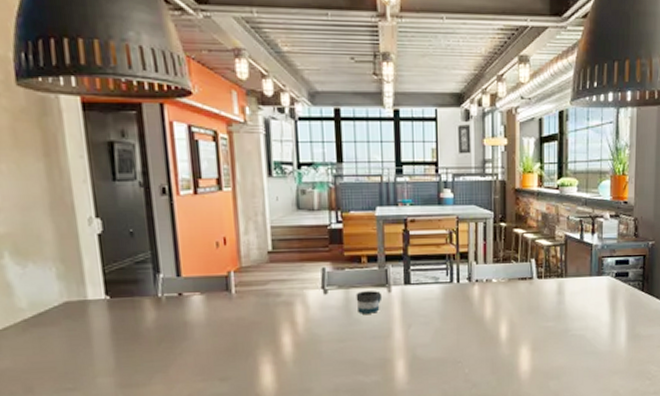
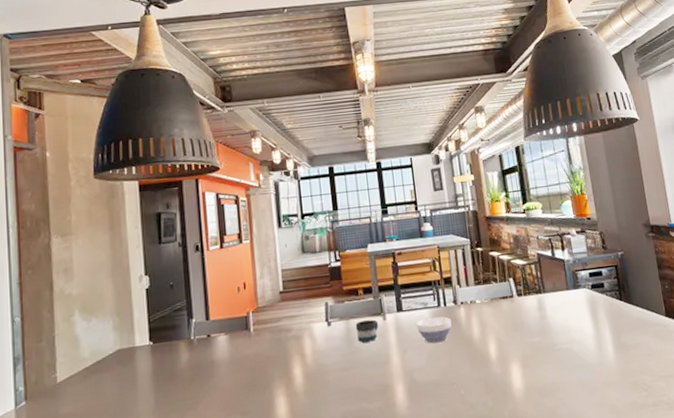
bowl: none [425,292,463,321] -> present [416,316,452,344]

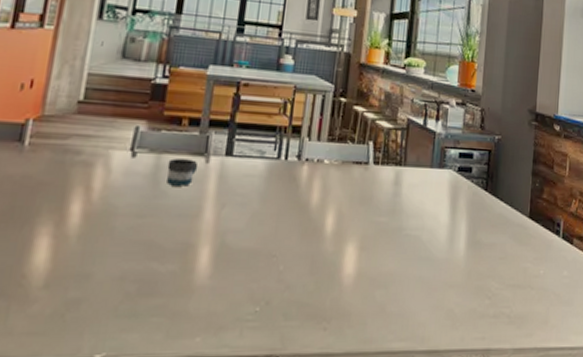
bowl: present [416,316,452,344] -> none [245,169,289,203]

